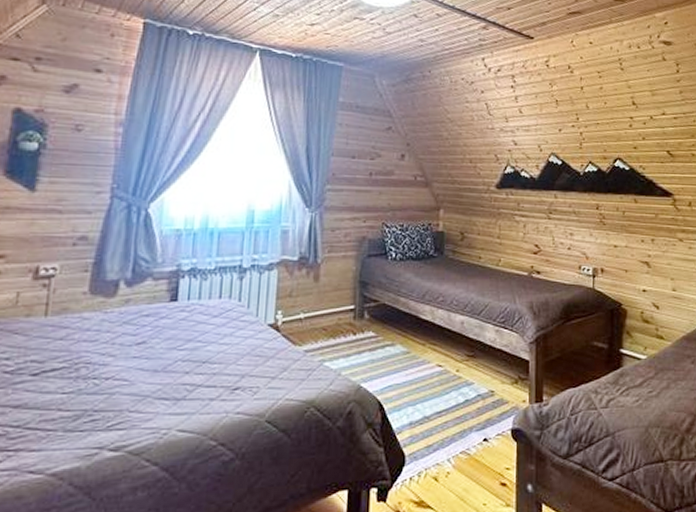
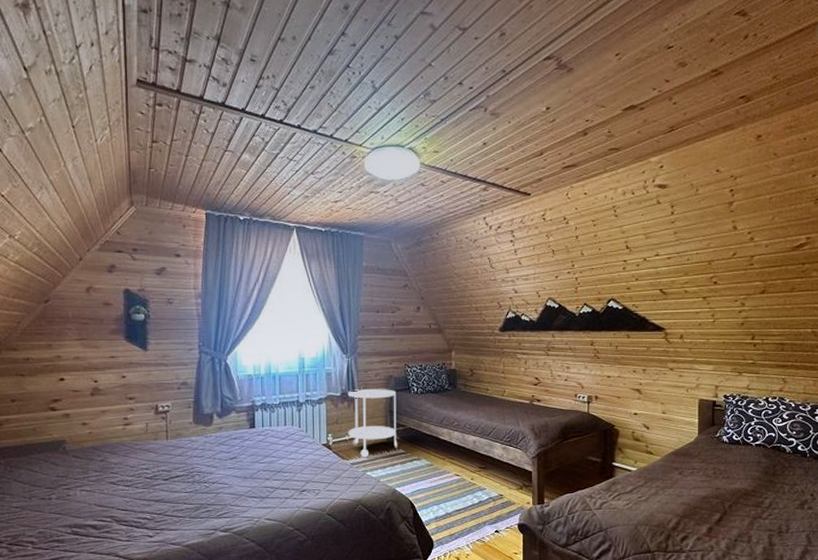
side table: none [303,253,370,343] -> present [347,389,398,458]

